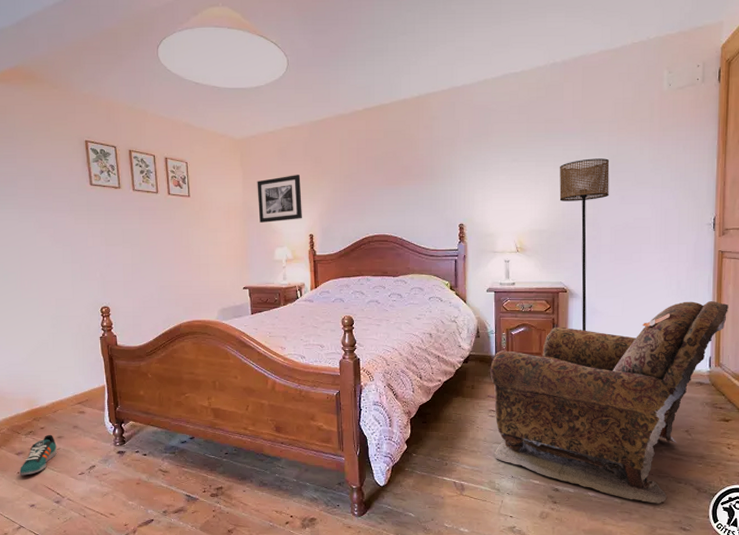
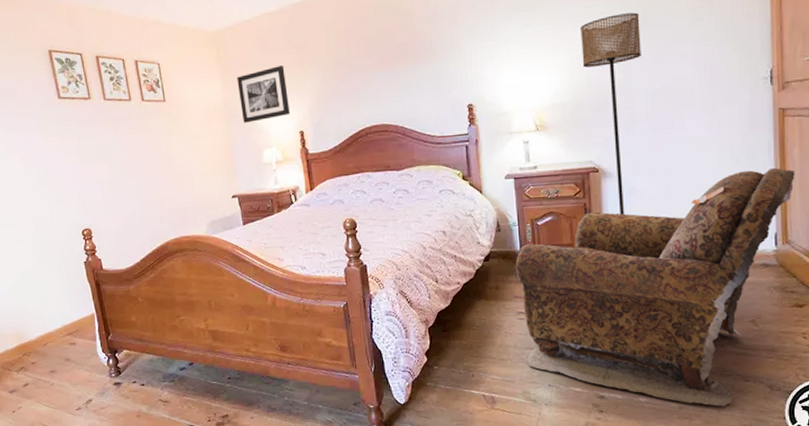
sneaker: present [20,434,57,476] -> none [14,369,51,414]

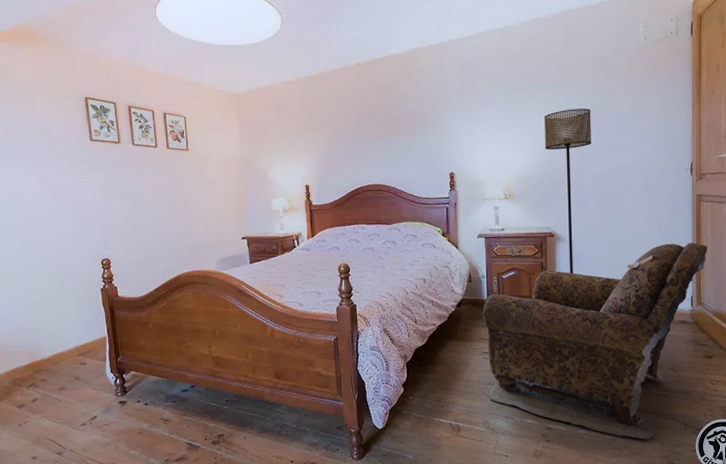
wall art: present [237,66,290,123] -> none [253,128,298,174]

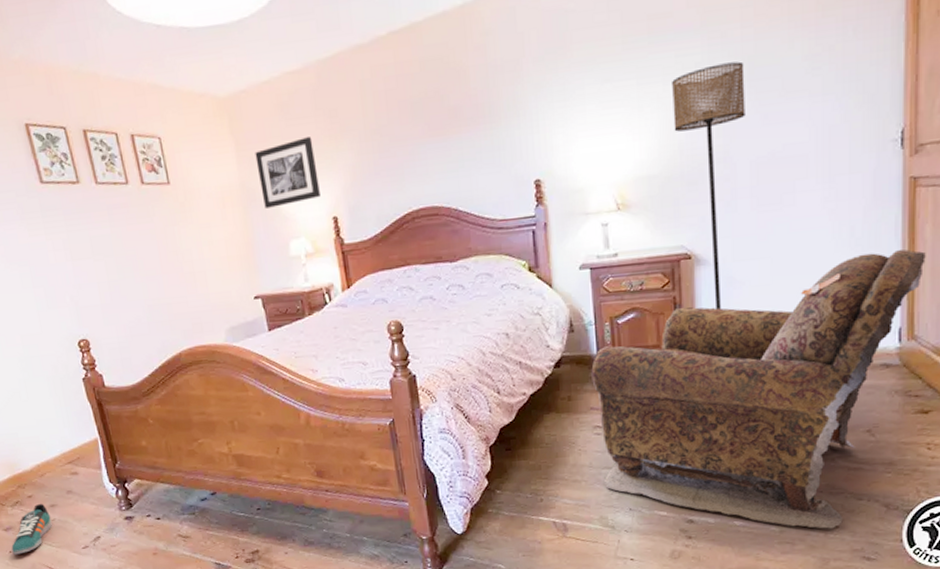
sneaker: none [21,386,58,428] -> present [11,503,52,555]
wall art: none [253,128,298,174] -> present [255,137,320,208]

